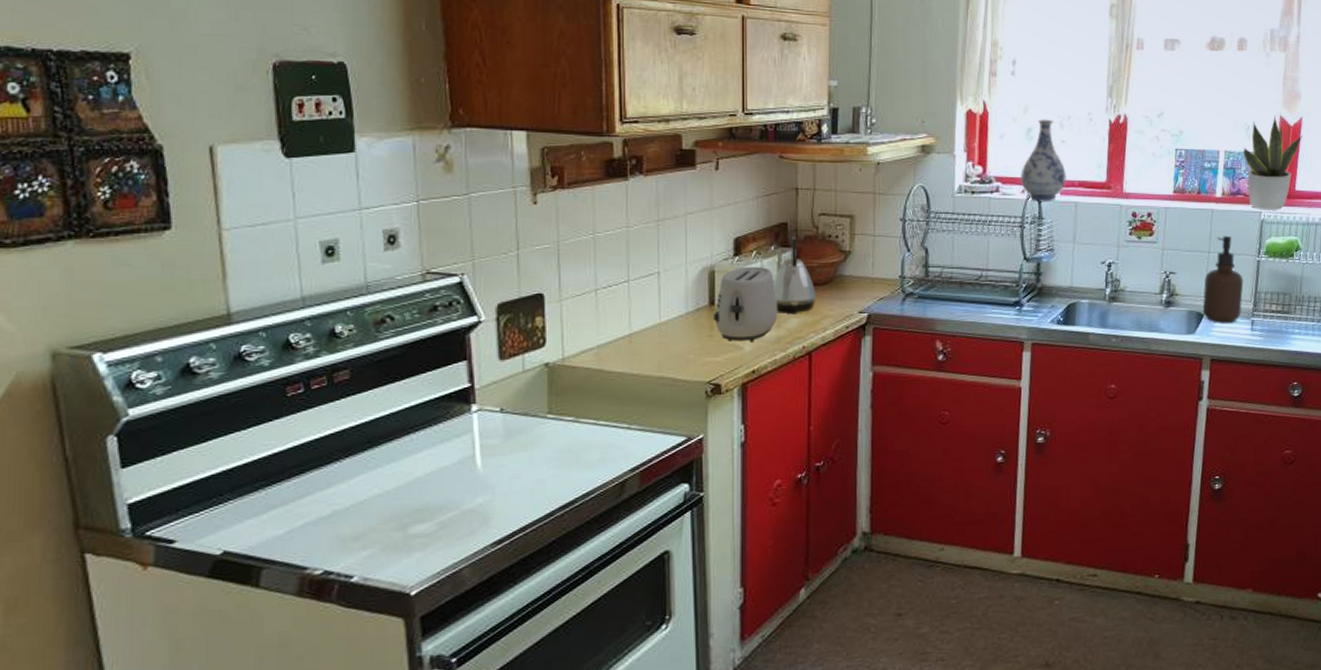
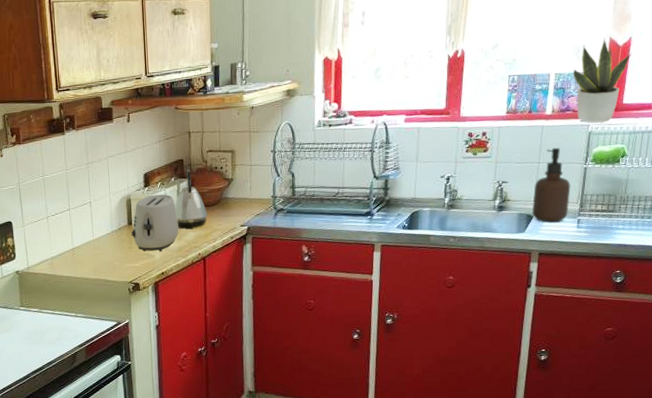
vase: present [1021,119,1067,202] -> none [370,59,411,130]

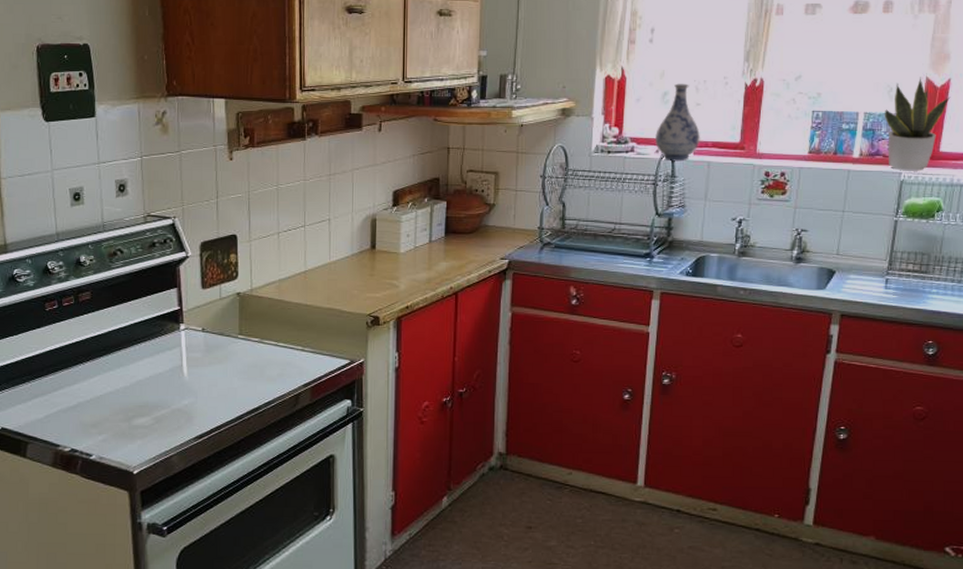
toaster: present [131,194,179,253] -> none [373,215,430,283]
kettle: present [174,169,208,229] -> none [425,189,463,258]
vase: none [370,59,411,130] -> present [655,83,701,162]
soap dispenser: present [532,147,571,222] -> none [834,195,879,280]

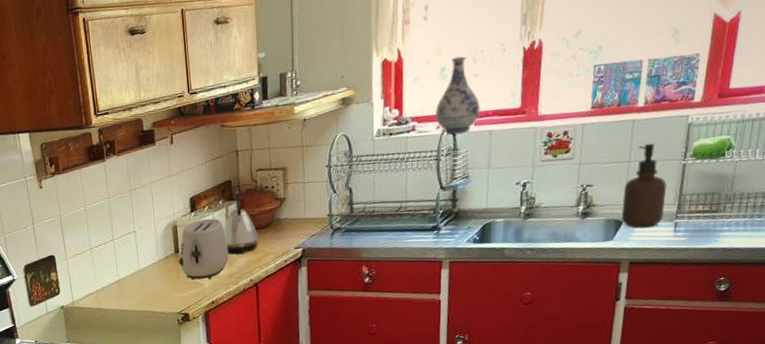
toaster: none [373,215,430,283] -> present [178,218,229,281]
kettle: none [425,189,463,258] -> present [223,190,259,255]
soap dispenser: none [834,195,879,280] -> present [621,143,667,227]
potted plant: present [884,77,951,171] -> none [669,14,741,114]

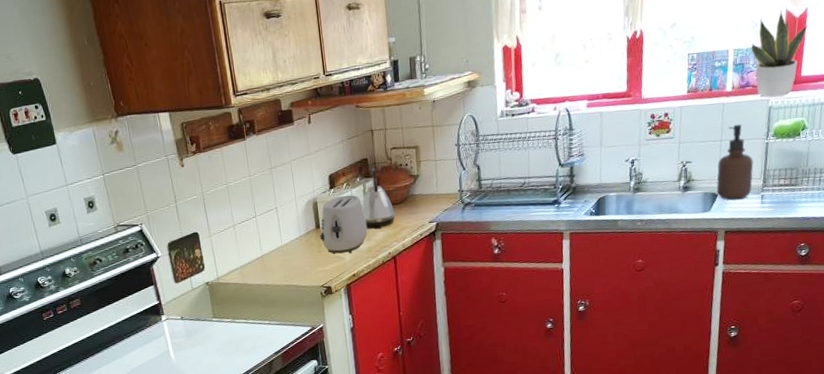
vase: present [435,56,481,136] -> none [552,44,592,117]
potted plant: none [669,14,741,114] -> present [751,10,809,98]

